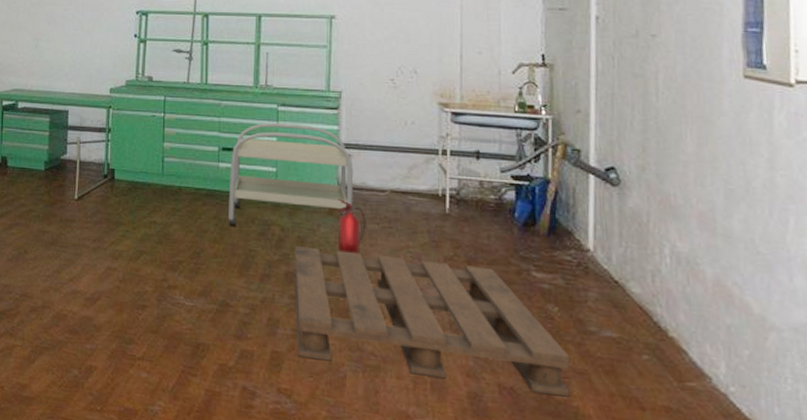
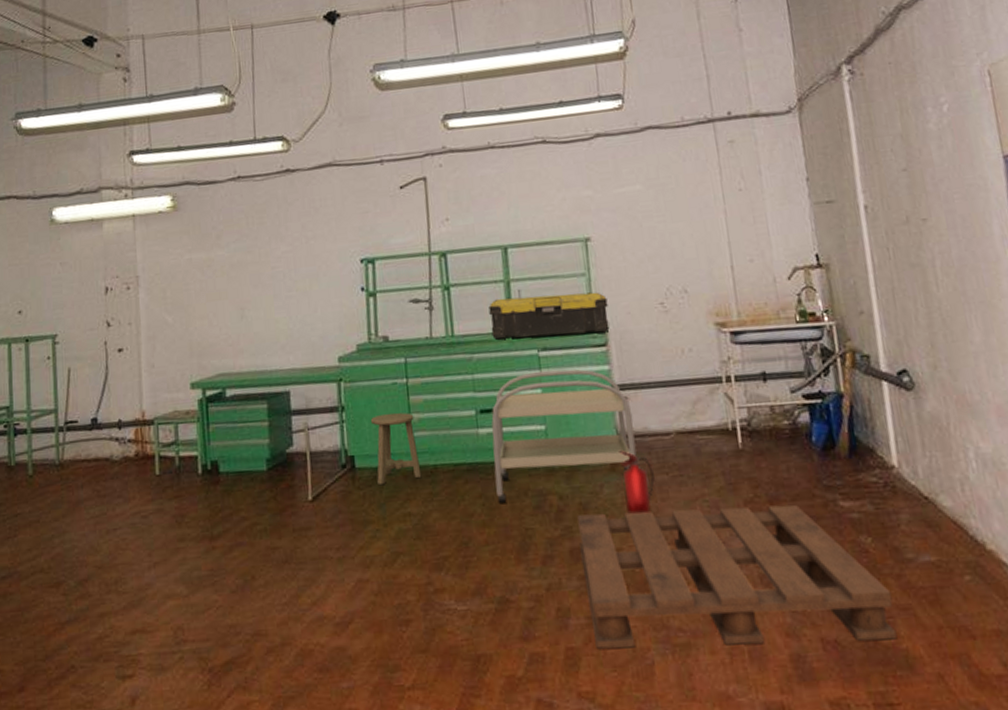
stool: none [130,139,168,196] -> present [370,412,422,486]
toolbox: none [239,57,344,98] -> present [488,292,609,341]

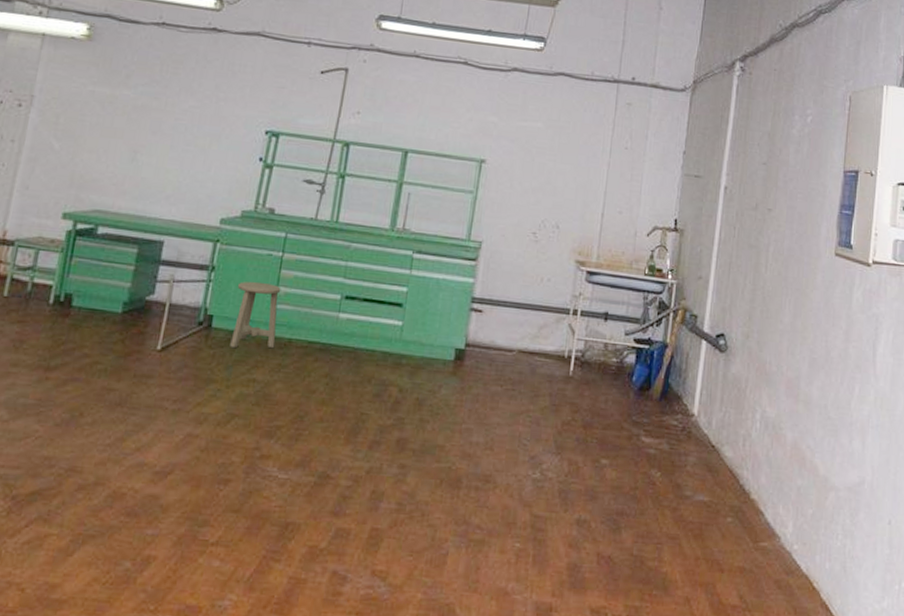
toolbox: present [488,292,609,341] -> none [374,196,487,249]
utility cart: present [491,368,637,504] -> none [341,270,484,387]
pallet: present [577,504,898,649] -> none [399,409,665,563]
fire extinguisher: present [619,451,655,514] -> none [457,358,490,419]

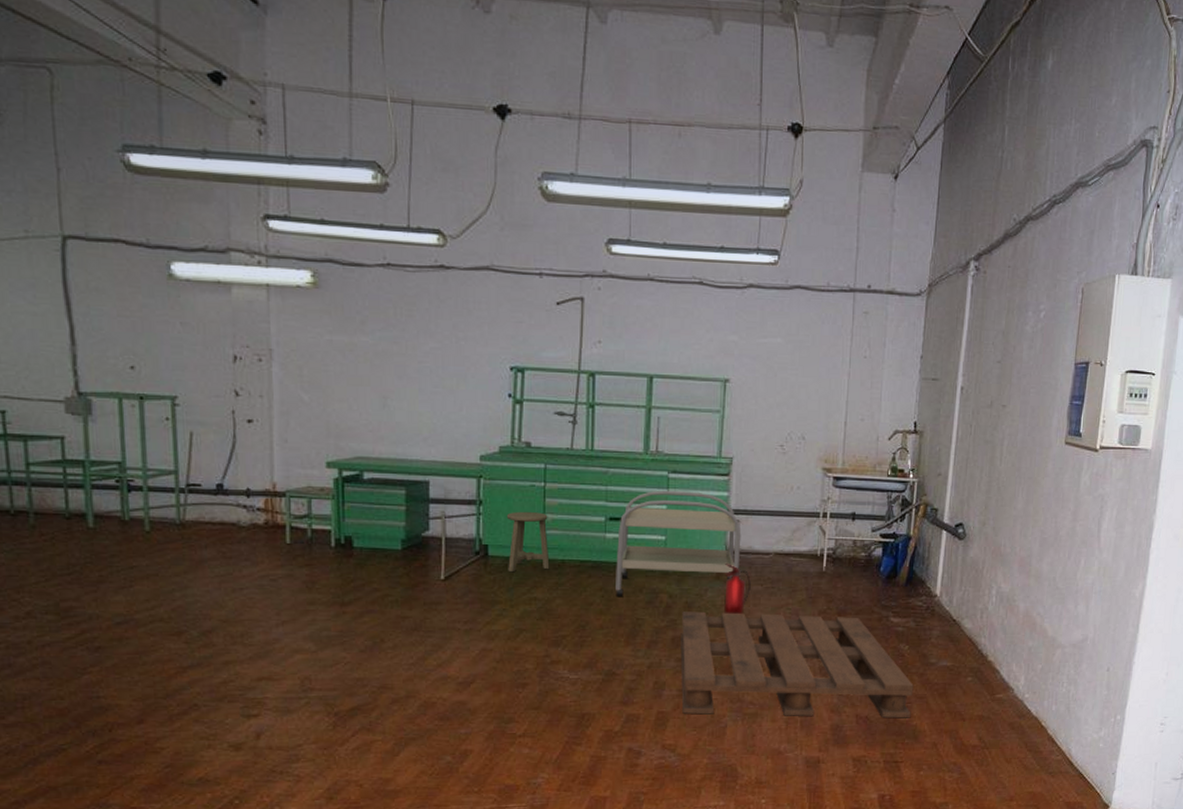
utility cart: none [341,270,484,387] -> present [616,490,741,598]
pallet: none [399,409,665,563] -> present [680,611,914,719]
fire extinguisher: none [457,358,490,419] -> present [723,564,751,615]

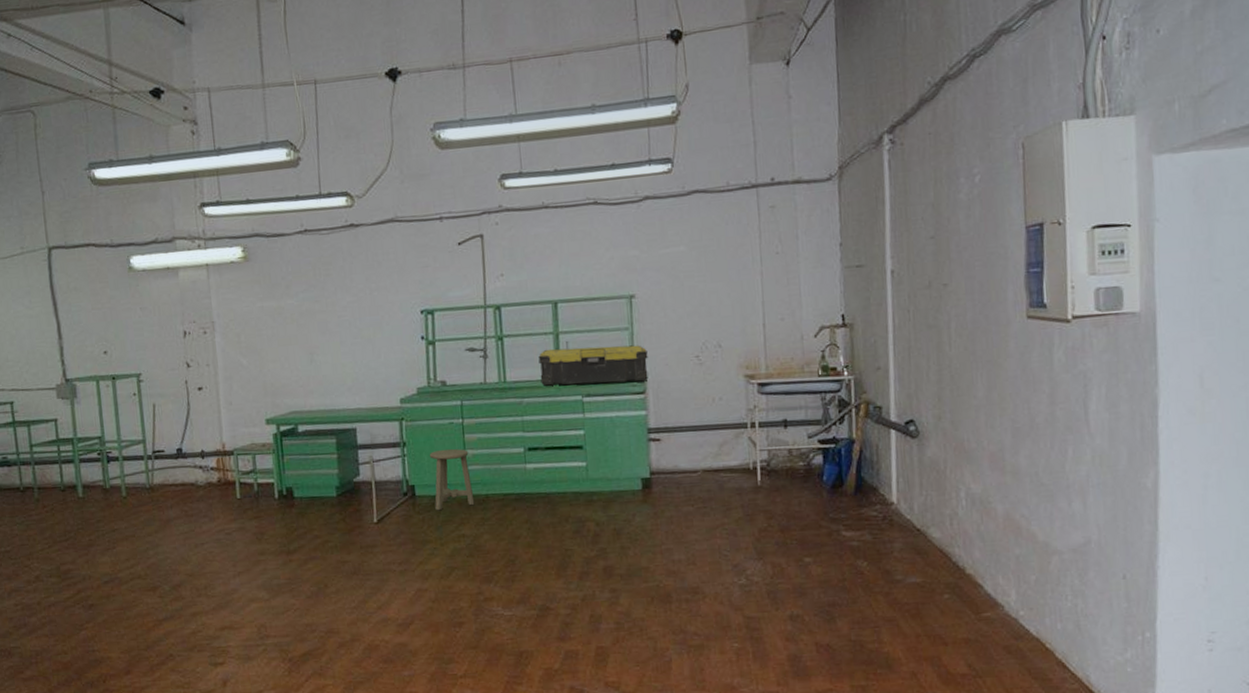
utility cart: present [616,490,741,598] -> none [538,413,667,529]
toolbox: none [628,422,736,464] -> present [538,345,648,387]
pallet: present [680,611,914,719] -> none [611,533,881,649]
fire extinguisher: present [723,564,751,615] -> none [651,485,681,539]

